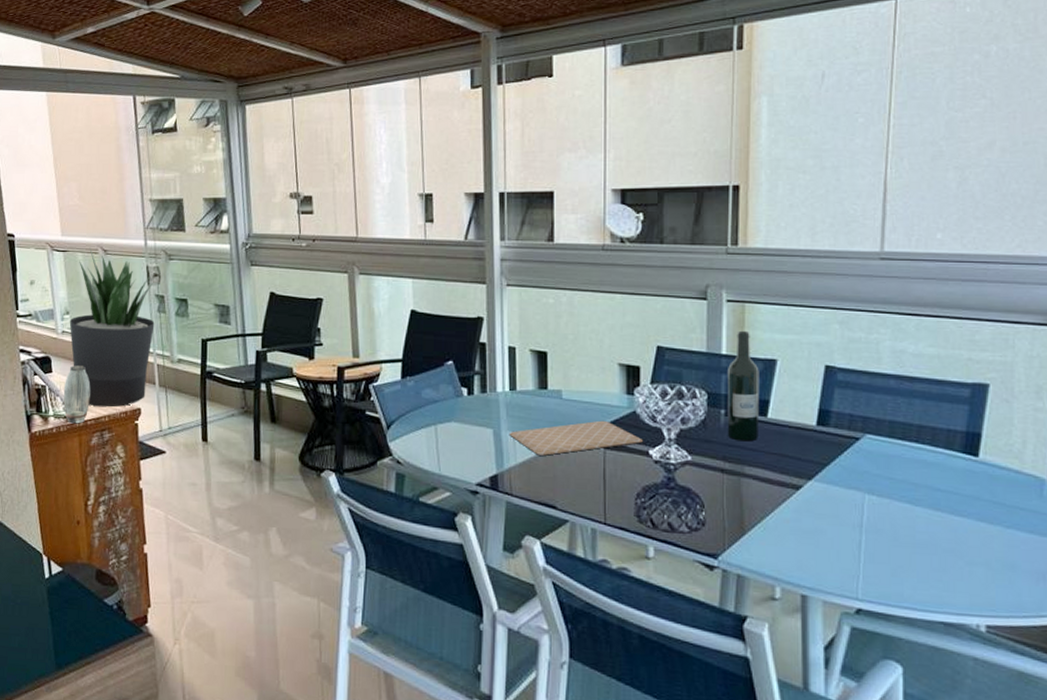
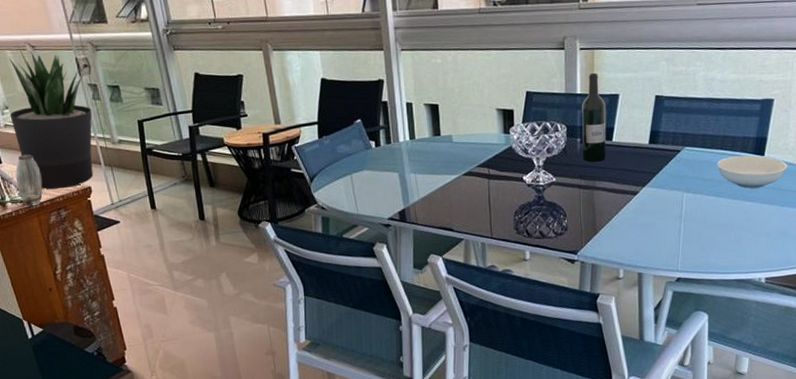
placemat: present [509,420,644,456] -> none [411,156,519,190]
bowl: none [911,452,1012,499] -> present [717,155,787,188]

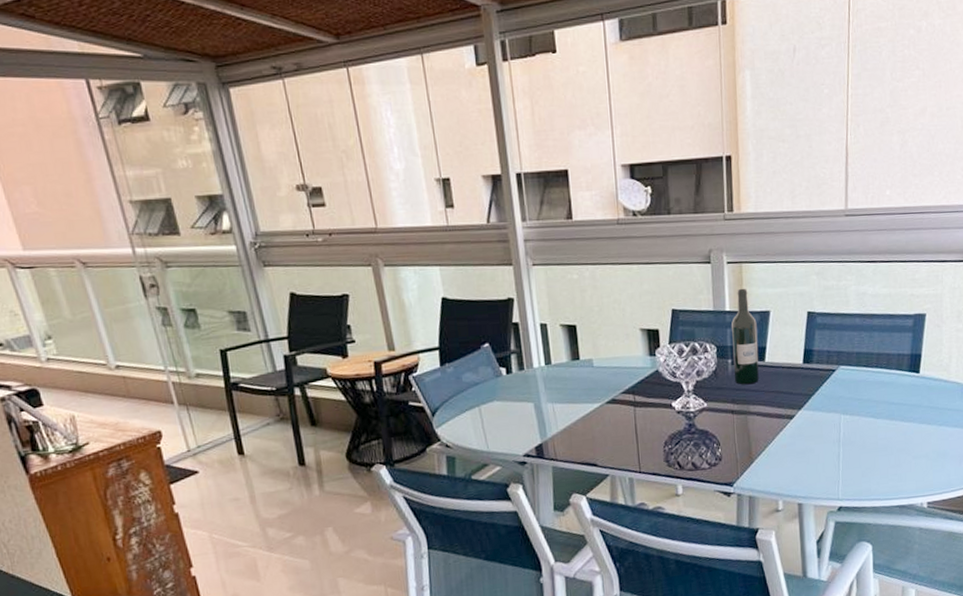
planter: present [9,44,94,189] -> none [52,261,164,436]
vase: present [15,154,43,207] -> none [61,394,98,458]
bowl: present [717,155,787,188] -> none [873,372,943,408]

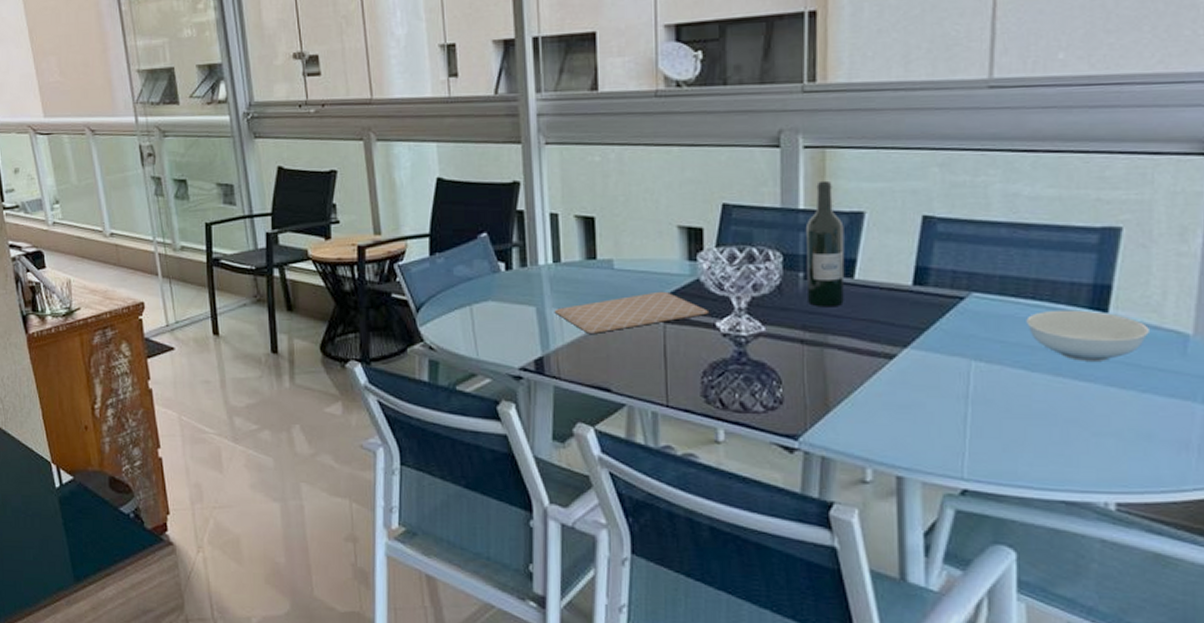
placemat: none [548,381,667,421] -> present [554,291,710,333]
bowl: none [873,372,943,408] -> present [1026,310,1149,361]

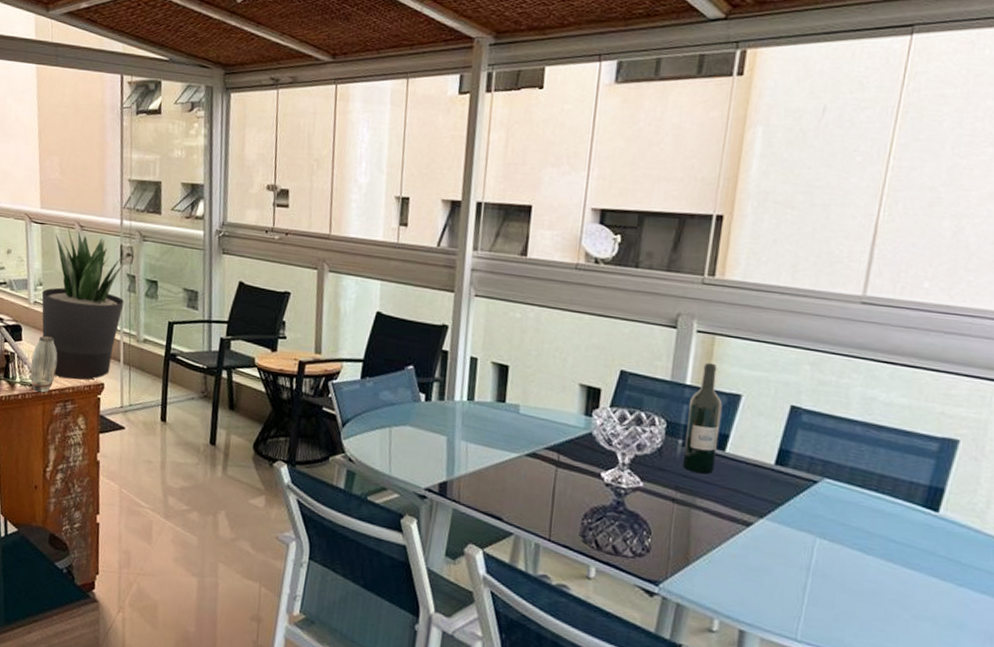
planter: none [59,128,153,303] -> present [41,222,127,380]
vase: none [59,259,89,322] -> present [30,336,58,393]
placemat: present [554,291,710,333] -> none [462,438,597,468]
bowl: present [1026,310,1149,361] -> none [868,503,972,554]

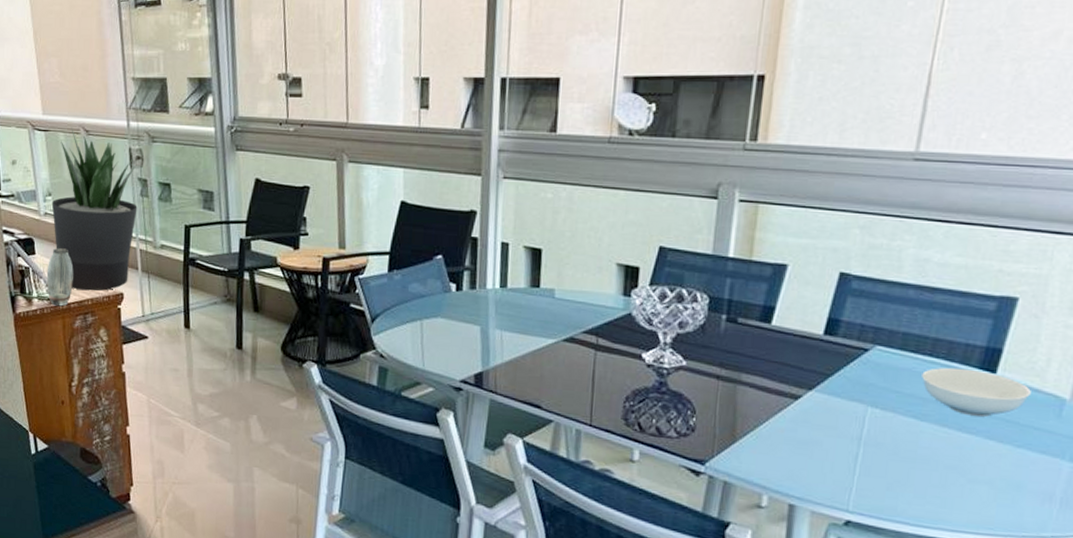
wine bottle: present [682,362,723,474] -> none [726,232,768,349]
bowl: none [868,503,972,554] -> present [922,367,1031,417]

